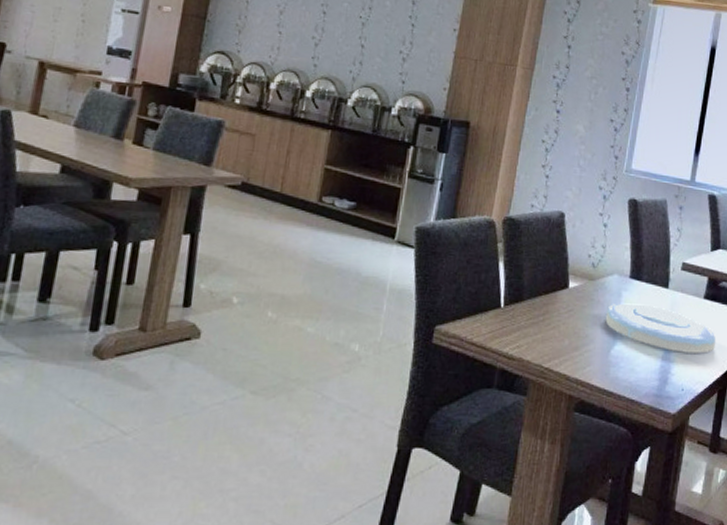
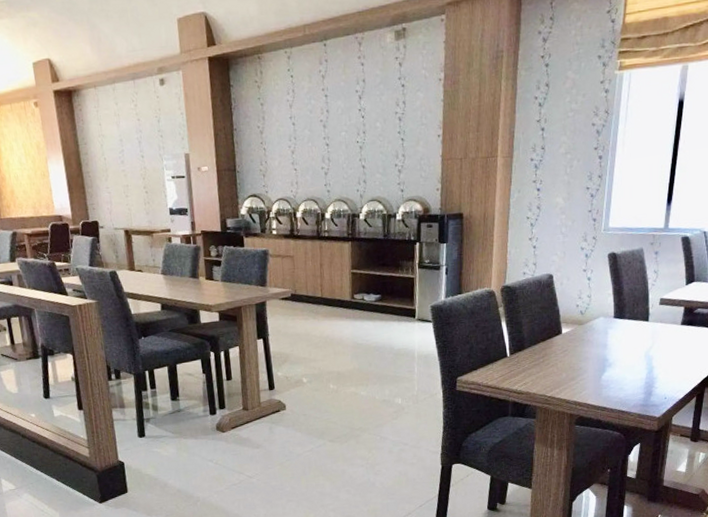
plate: present [605,303,716,354] -> none [595,337,694,370]

